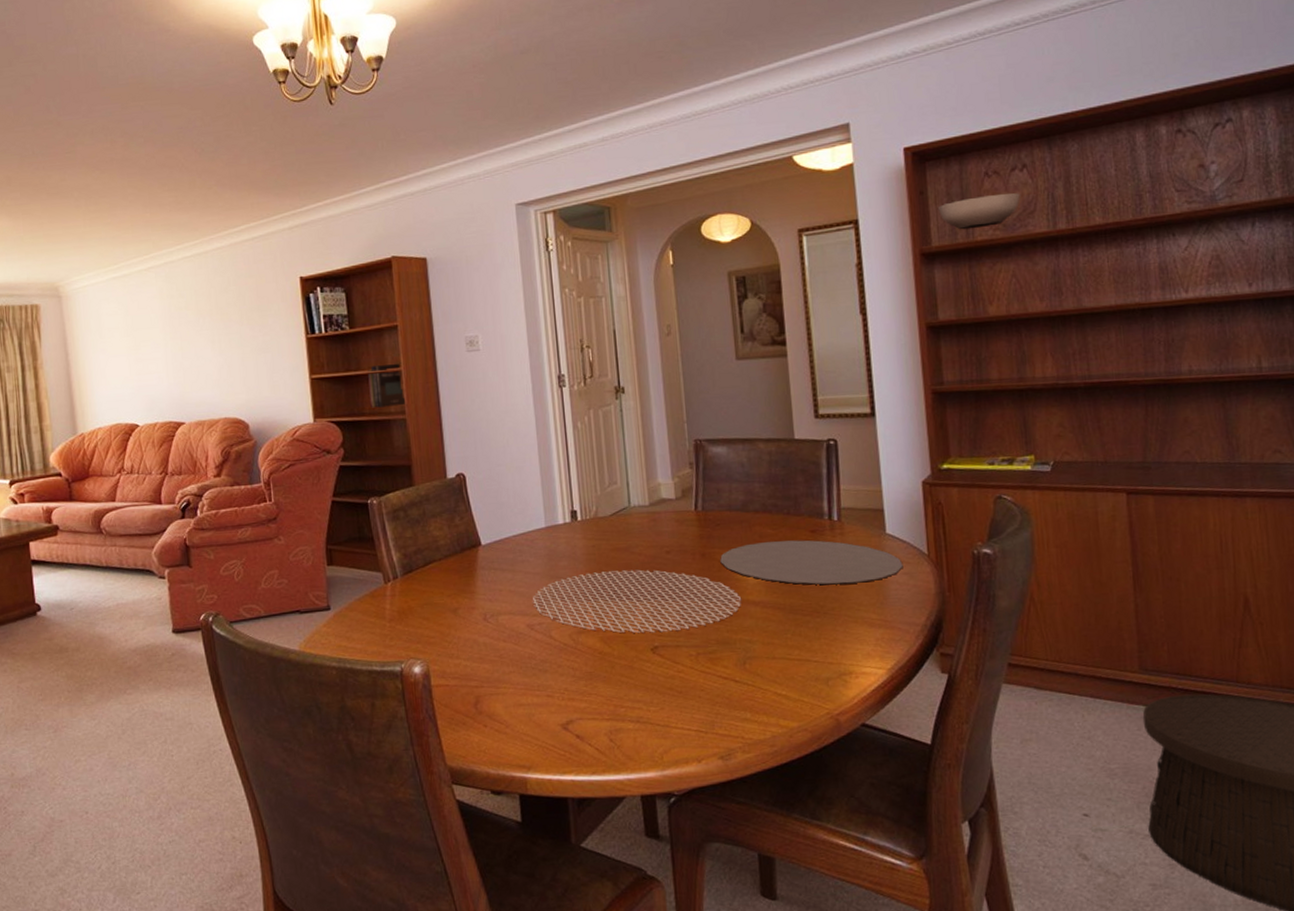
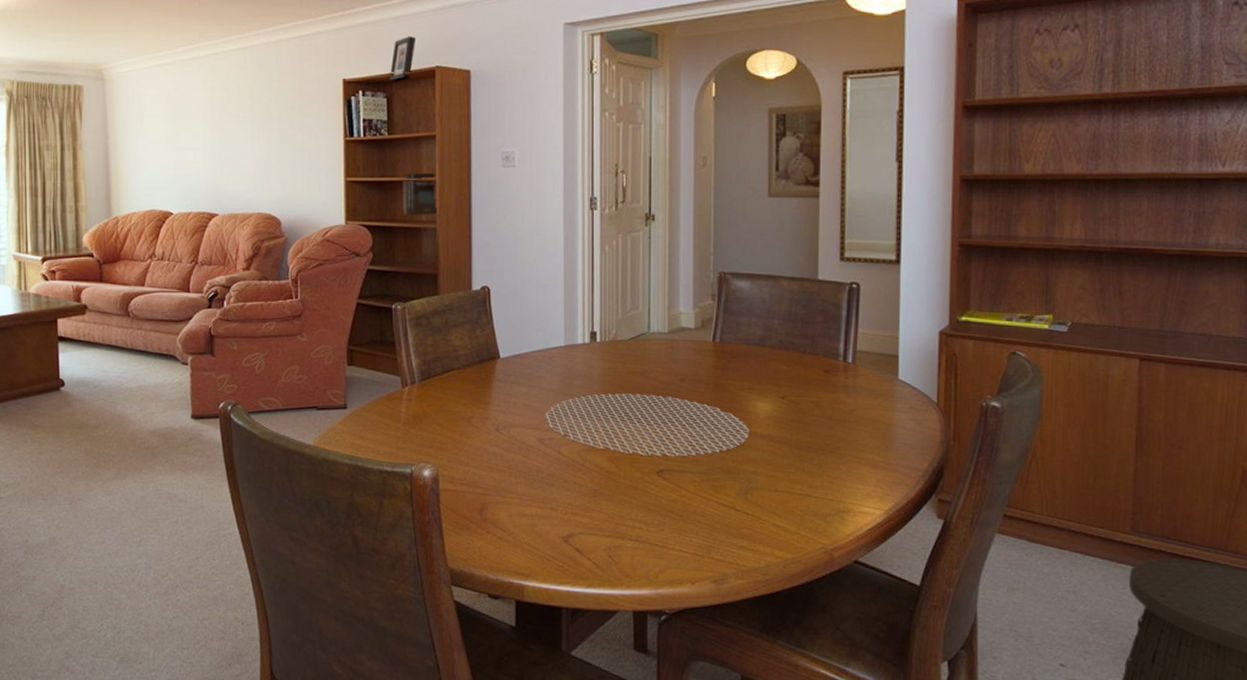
picture frame: none [346,229,370,276] -> present [389,36,415,82]
placemat: present [720,540,903,585] -> none [733,377,912,425]
bowl: present [937,192,1022,230] -> none [984,52,1070,86]

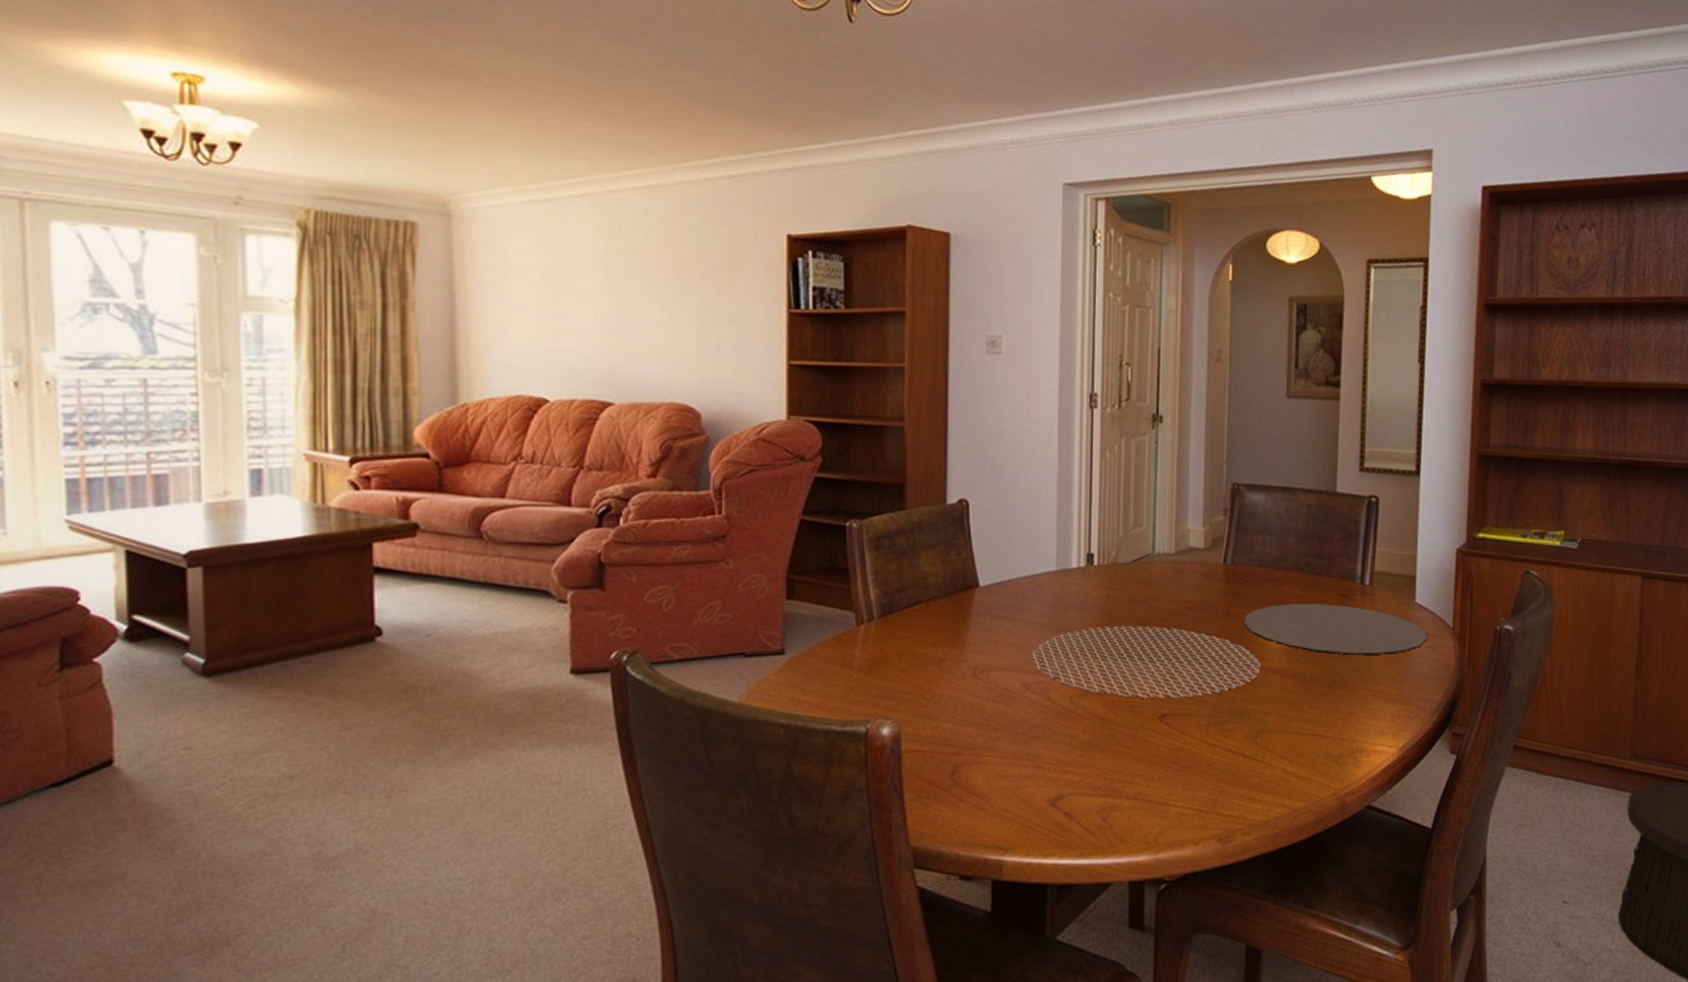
picture frame: present [389,36,415,82] -> none [847,186,882,243]
books: present [403,174,438,215] -> none [862,358,906,411]
placemat: none [733,377,912,425] -> present [1244,603,1428,655]

